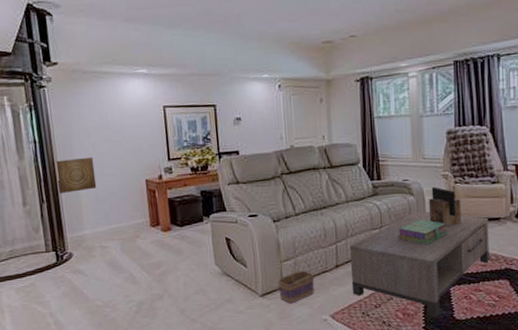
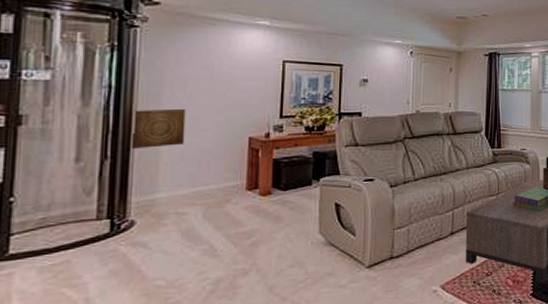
basket: present [278,256,315,304] -> none [388,223,428,275]

